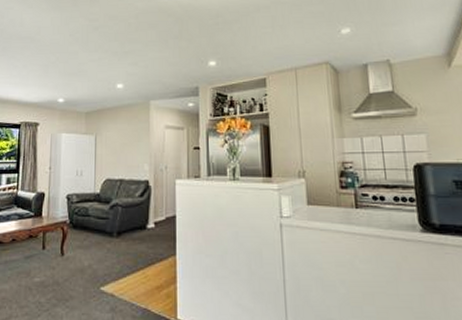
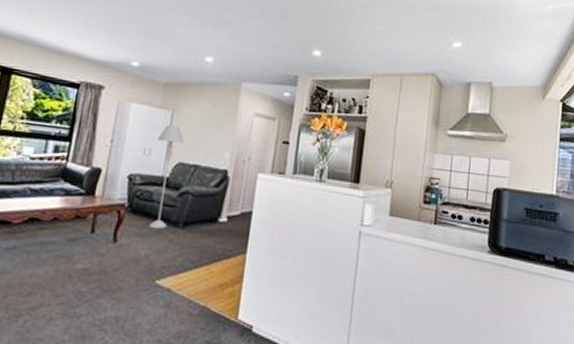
floor lamp: none [86,147,109,241] -> present [149,124,185,230]

